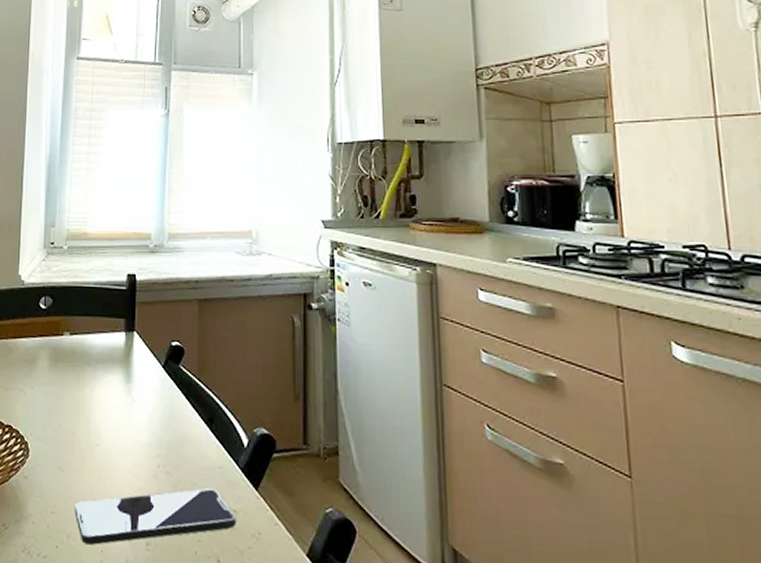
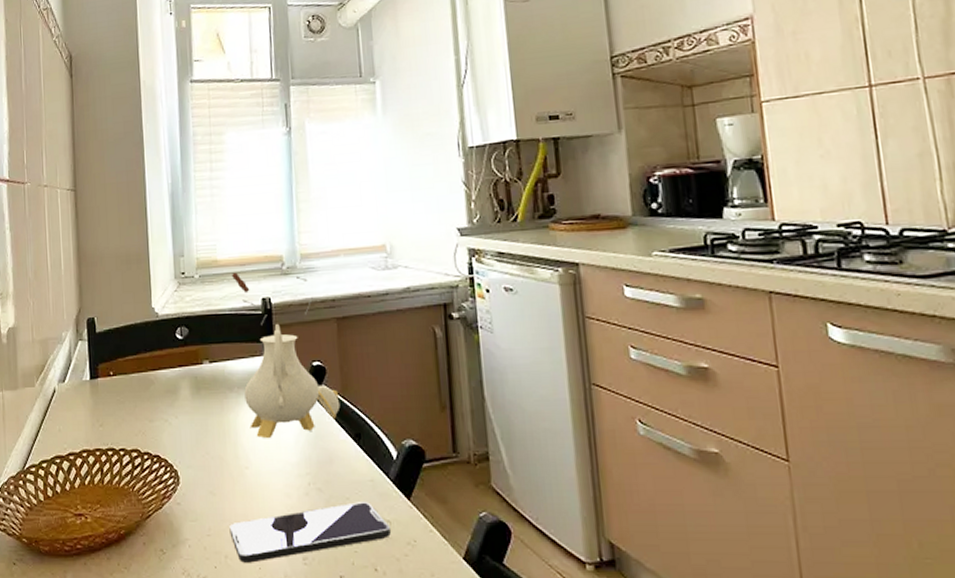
teapot: none [100,240,196,417] -> present [232,262,340,439]

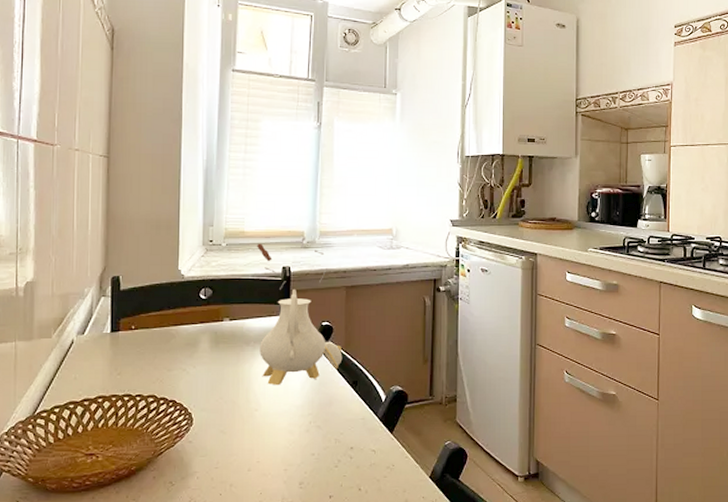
smartphone: present [229,502,391,563] -> none [236,436,374,489]

